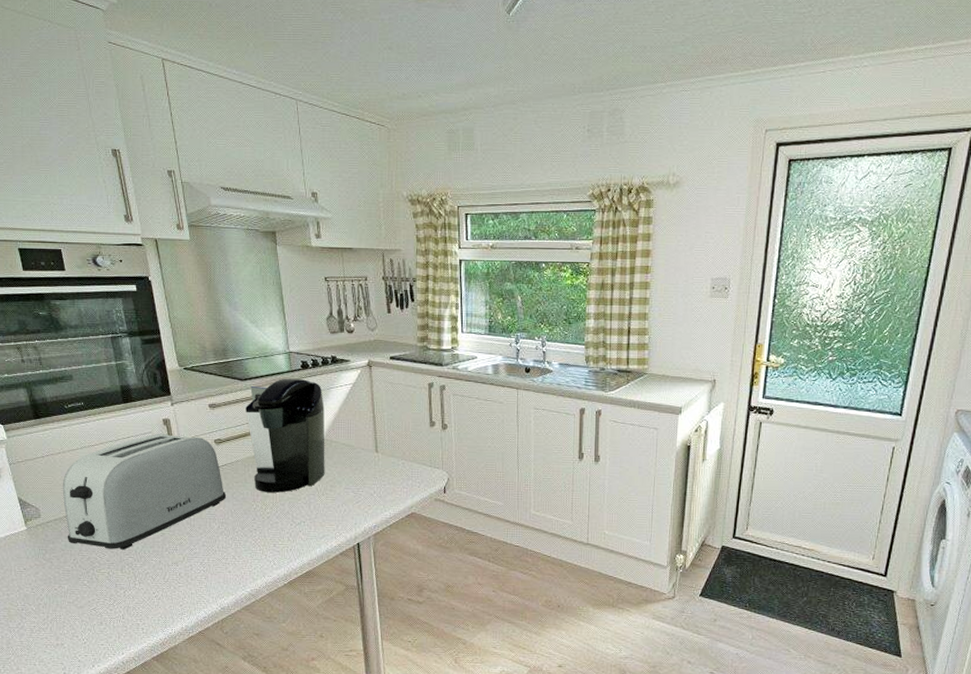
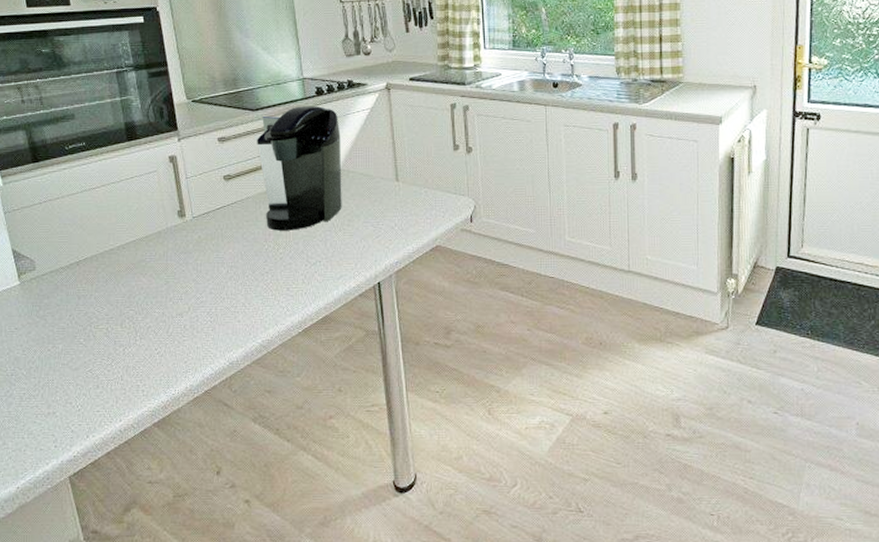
toaster: present [62,433,226,550] -> none [59,171,235,302]

